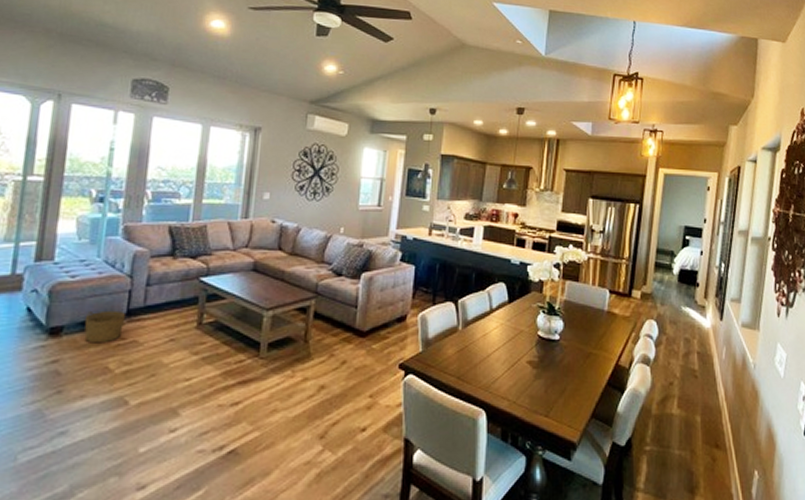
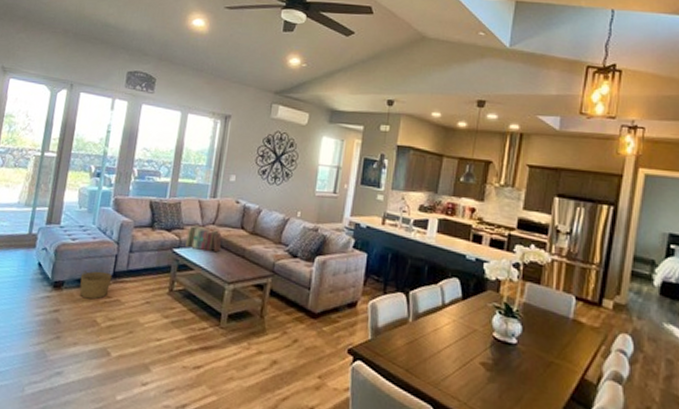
books: none [215,249,258,278] -> present [185,225,222,253]

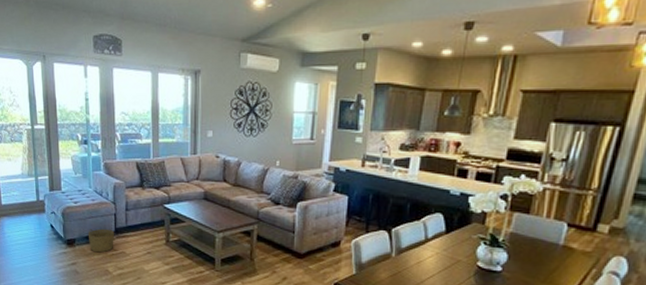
books: present [185,225,222,253] -> none [174,181,208,205]

